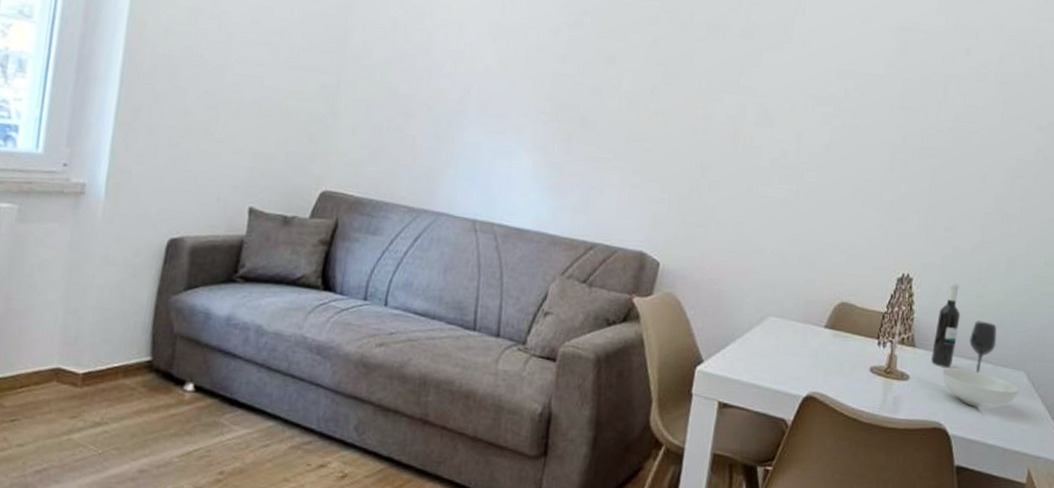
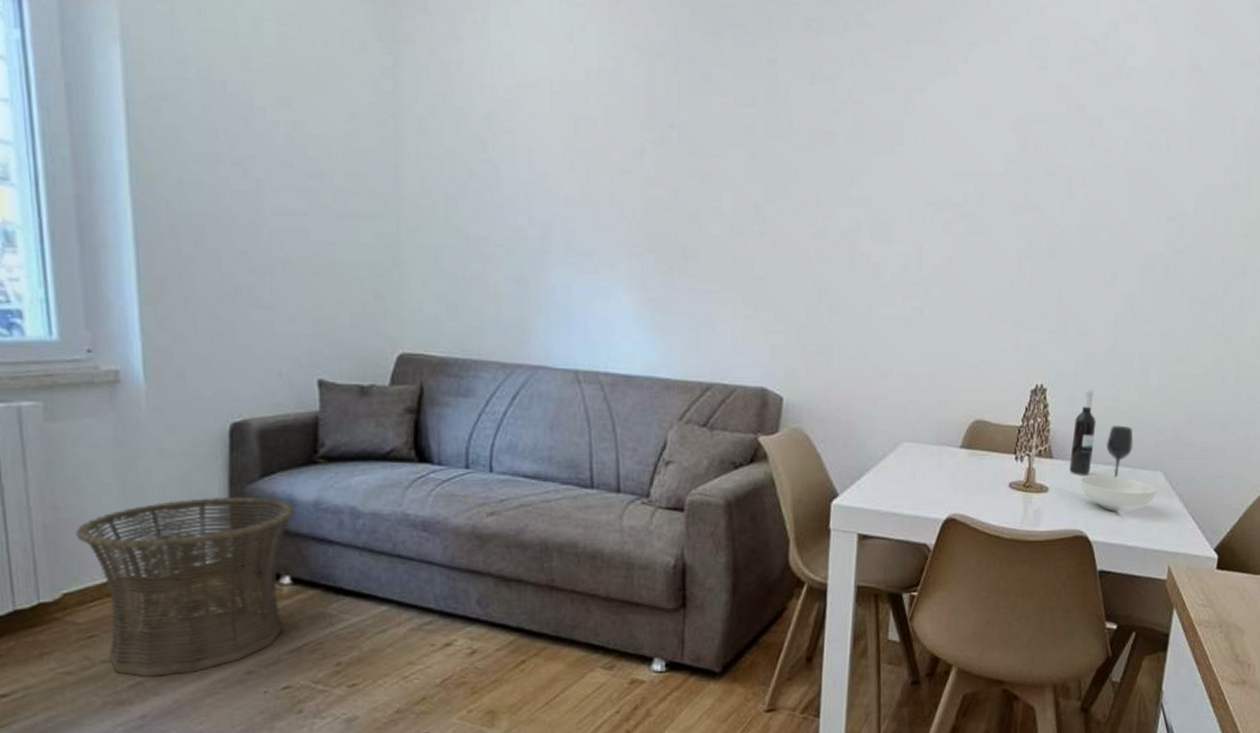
basket: none [20,303,208,465] -> present [76,496,294,677]

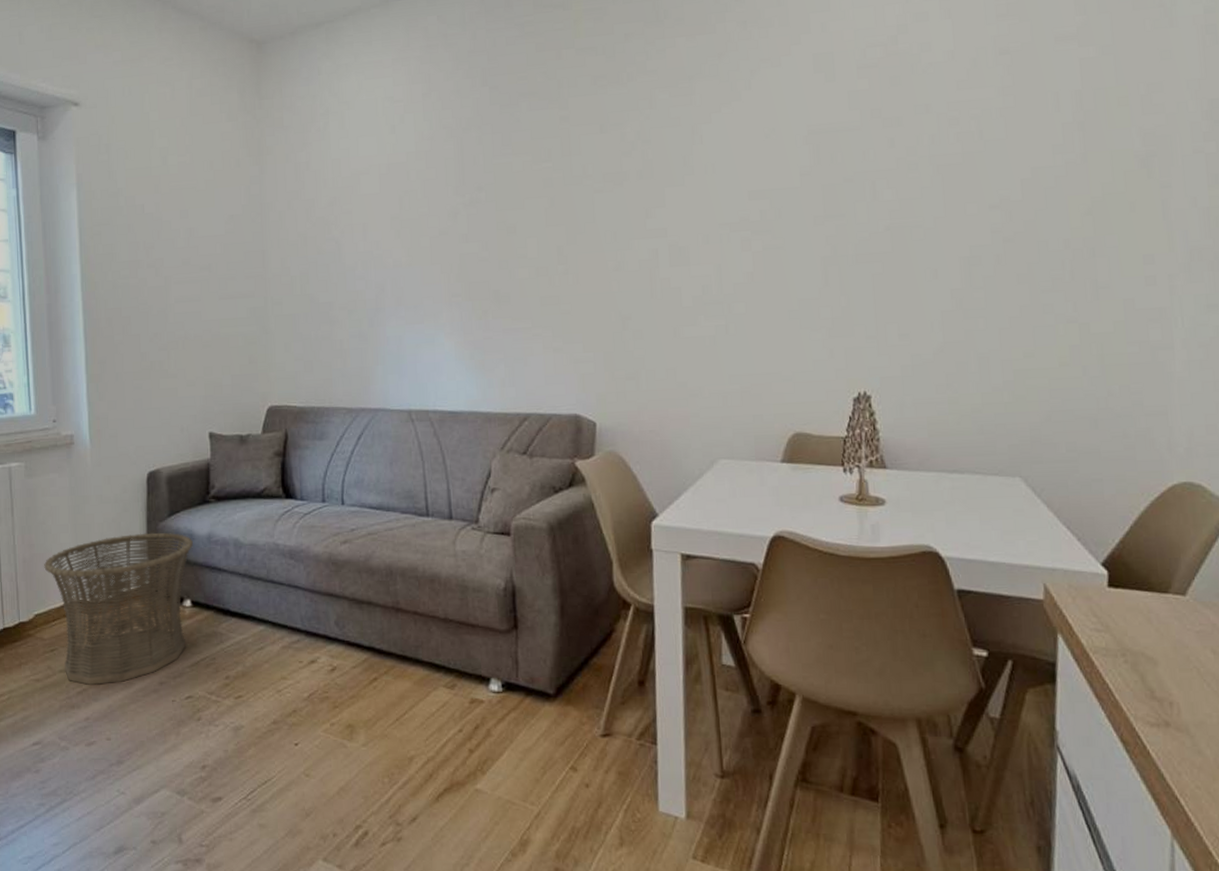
wine bottle: present [1069,389,1096,475] -> none [906,393,934,486]
bowl: present [1081,475,1158,513] -> none [922,484,1019,525]
wine glass: present [1106,425,1134,478] -> none [948,429,981,486]

